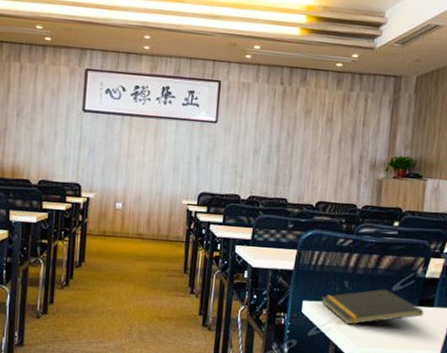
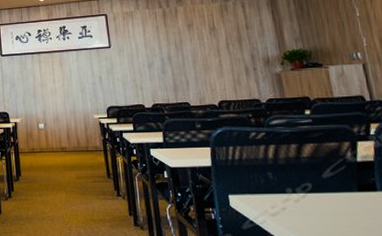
notepad: present [321,289,424,326] -> none [247,177,367,217]

